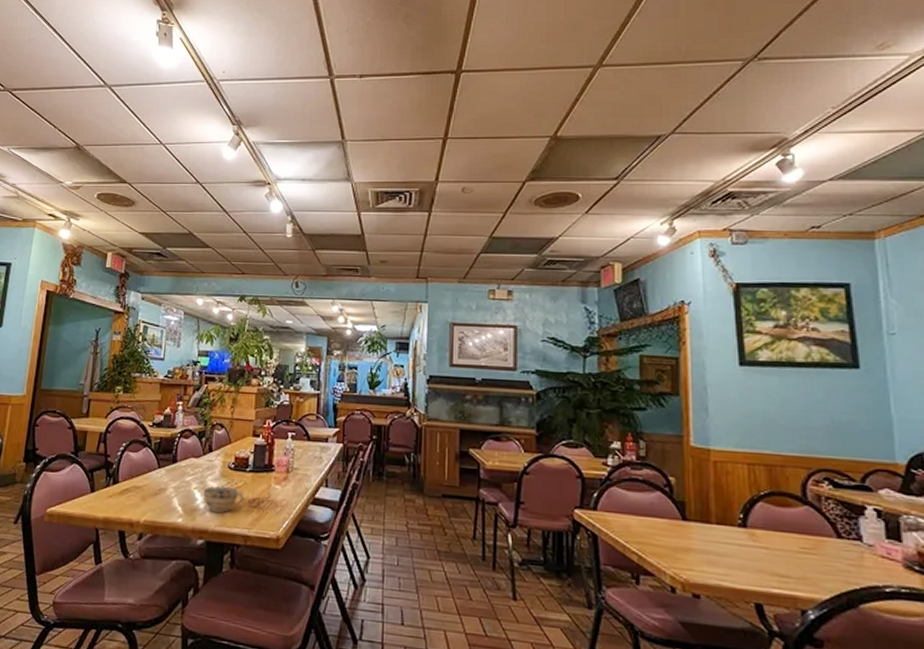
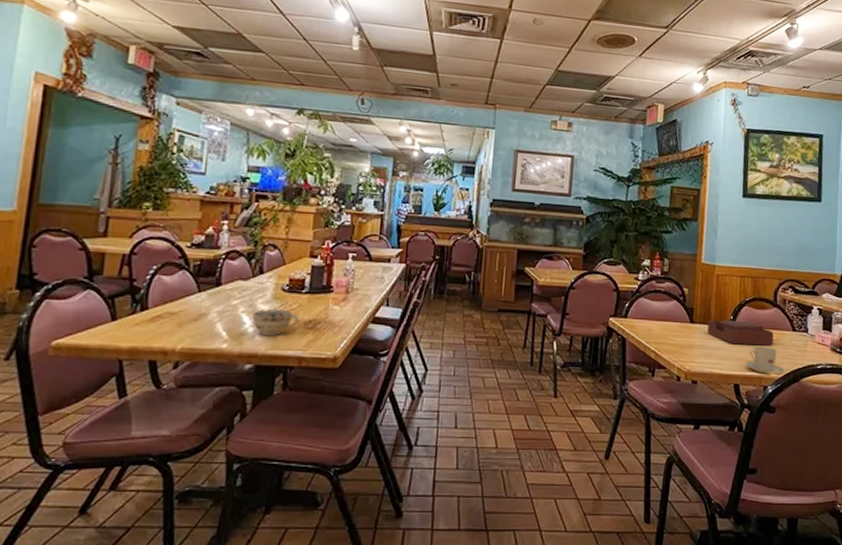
napkin holder: none [708,518,808,556] -> present [707,320,774,346]
teacup: none [769,554,832,595] -> present [746,345,785,374]

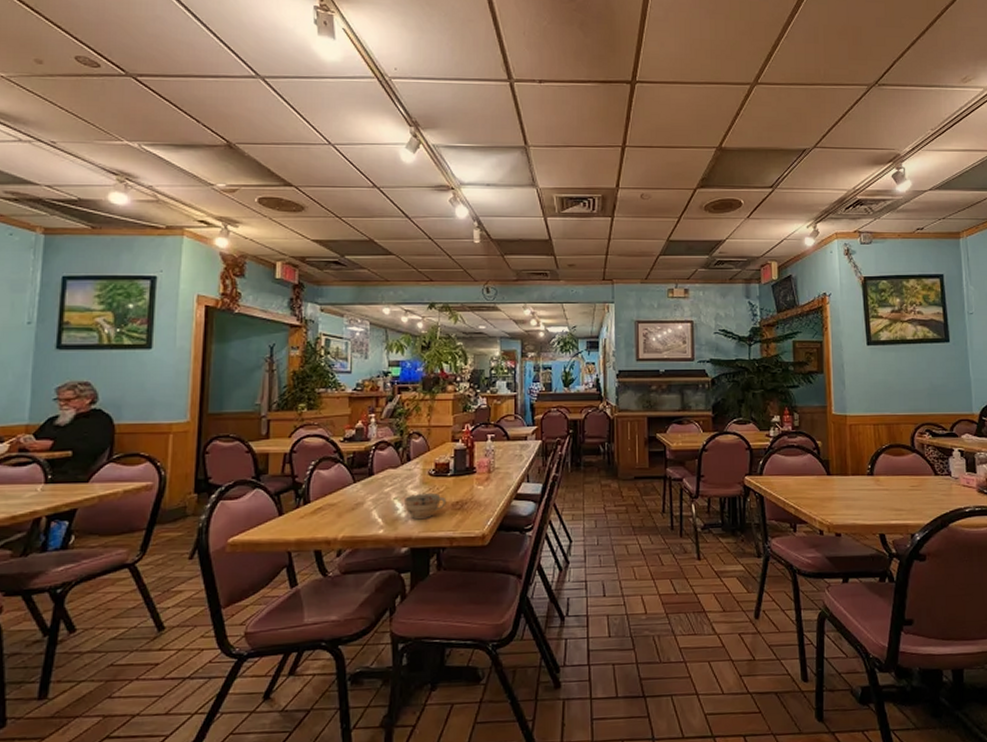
napkin holder: present [707,320,774,346] -> none [846,469,916,494]
teacup: present [746,345,785,374] -> none [889,493,931,522]

